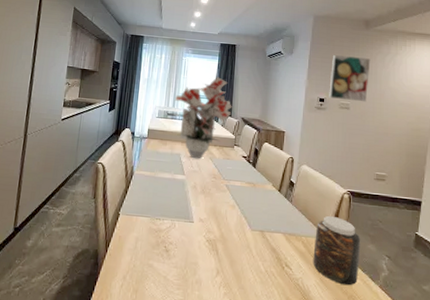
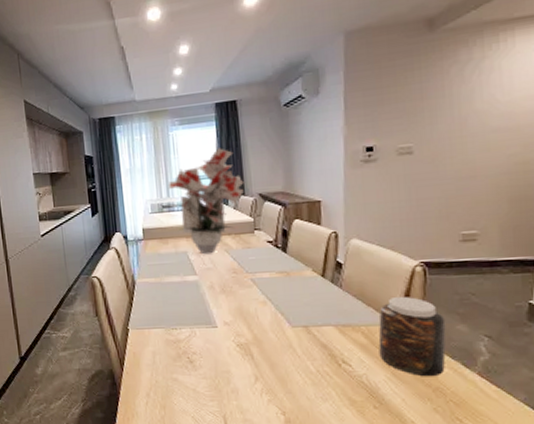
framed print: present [329,55,371,102] -> none [379,75,441,144]

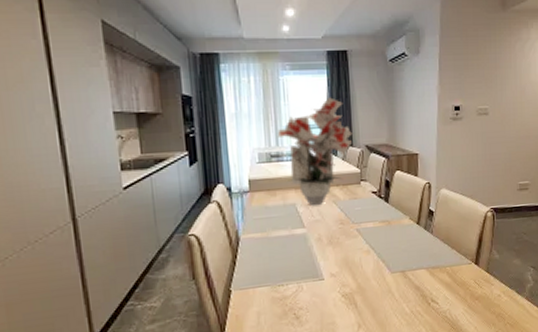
jar: present [378,296,447,377] -> none [459,238,507,306]

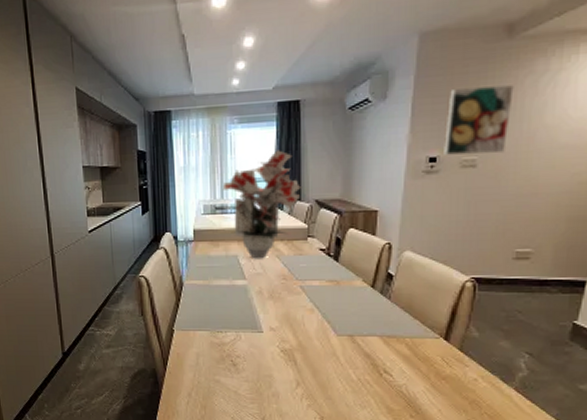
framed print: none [464,48,509,104] -> present [444,85,514,155]

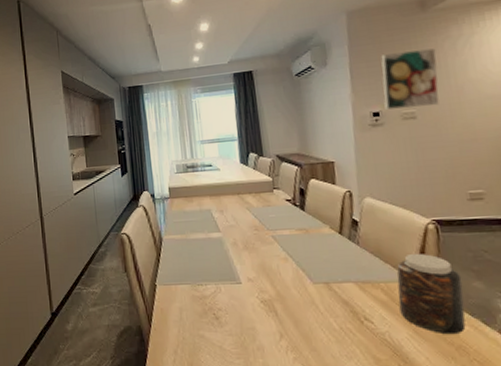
bouquet: present [222,150,301,259] -> none [191,113,263,212]
jar: none [421,310,490,390] -> present [397,253,466,335]

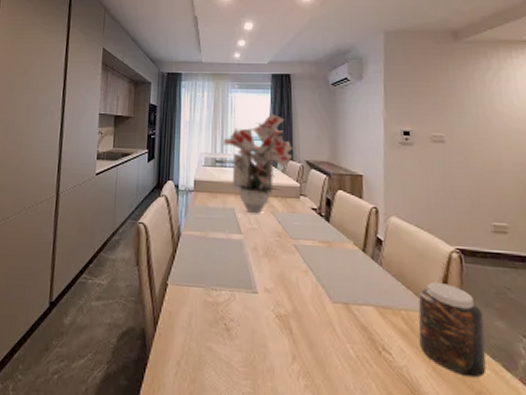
bouquet: none [191,113,263,212] -> present [222,114,293,214]
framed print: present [381,48,439,110] -> none [414,77,467,133]

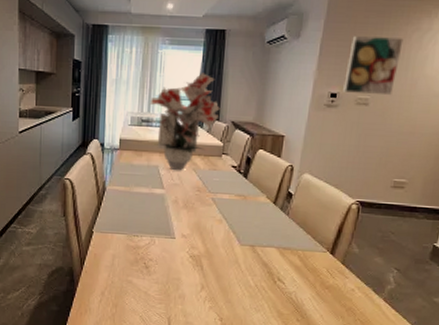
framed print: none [414,77,467,133] -> present [343,36,404,96]
jar: present [418,281,486,378] -> none [309,228,367,299]

